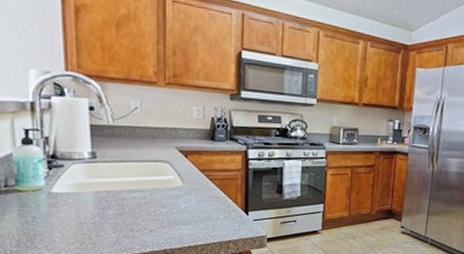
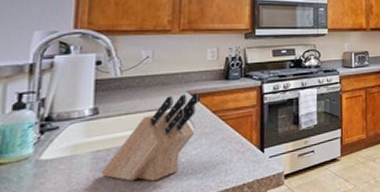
knife block: none [103,149,187,226] -> present [100,92,200,182]

